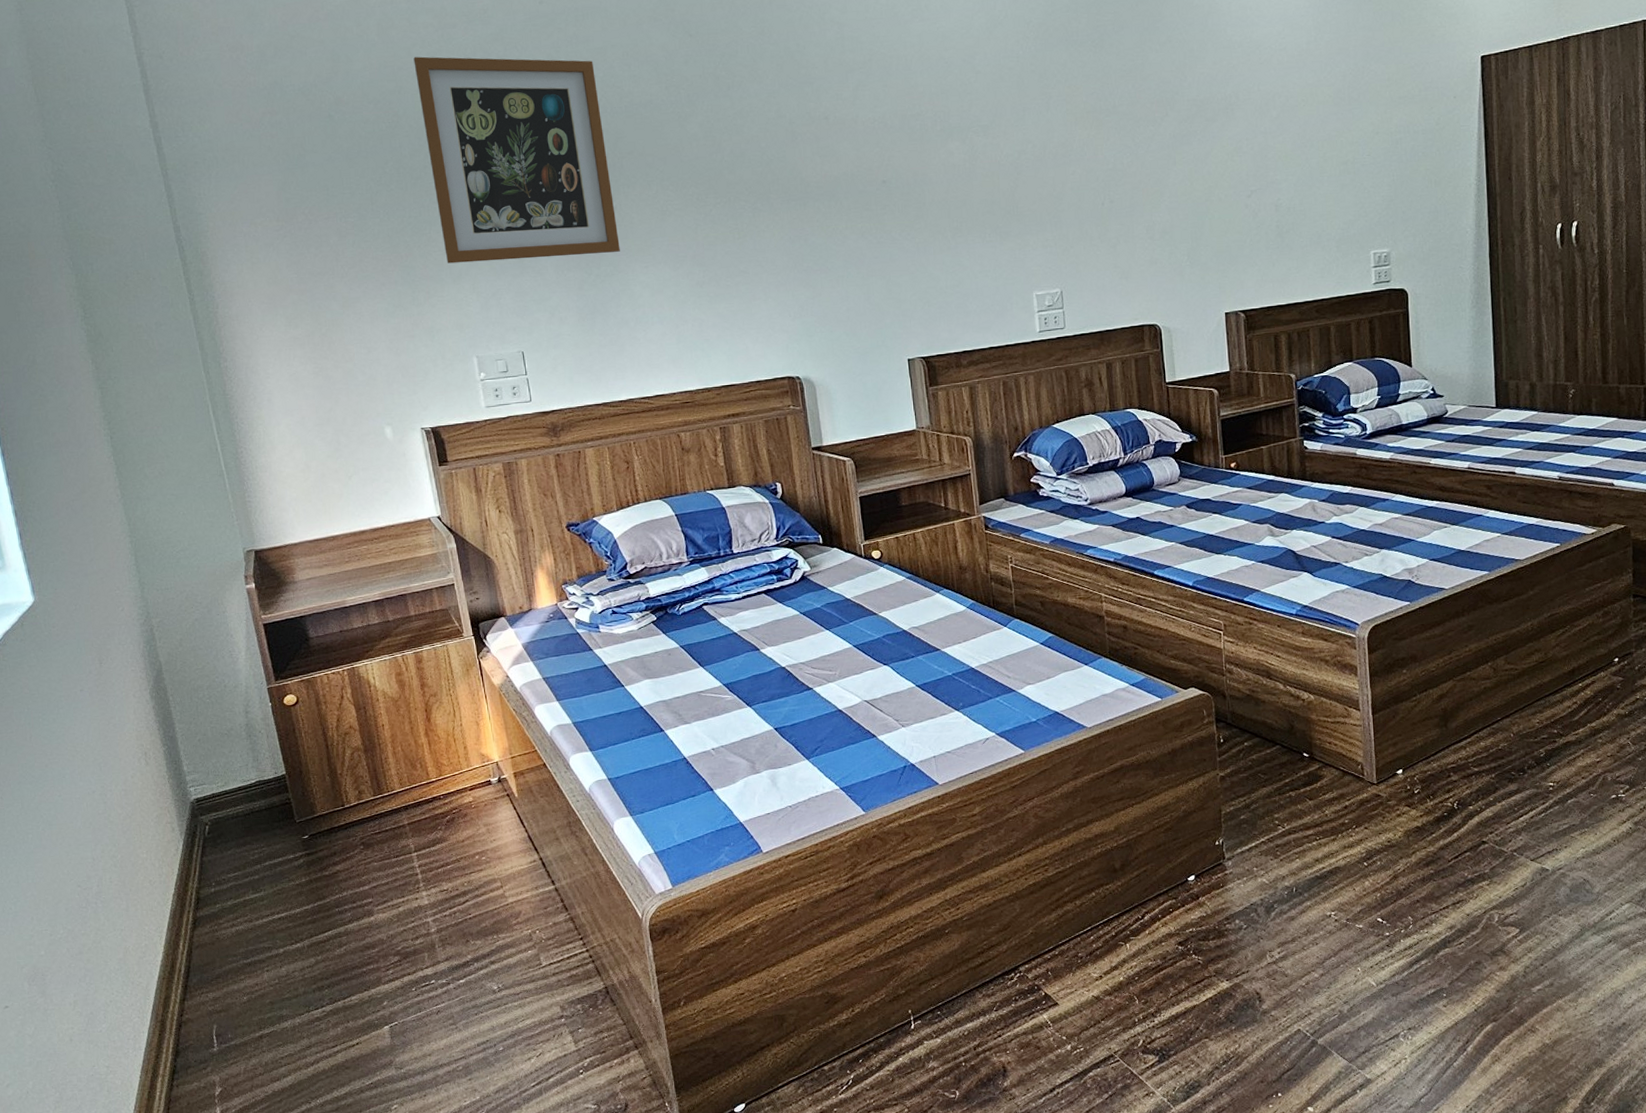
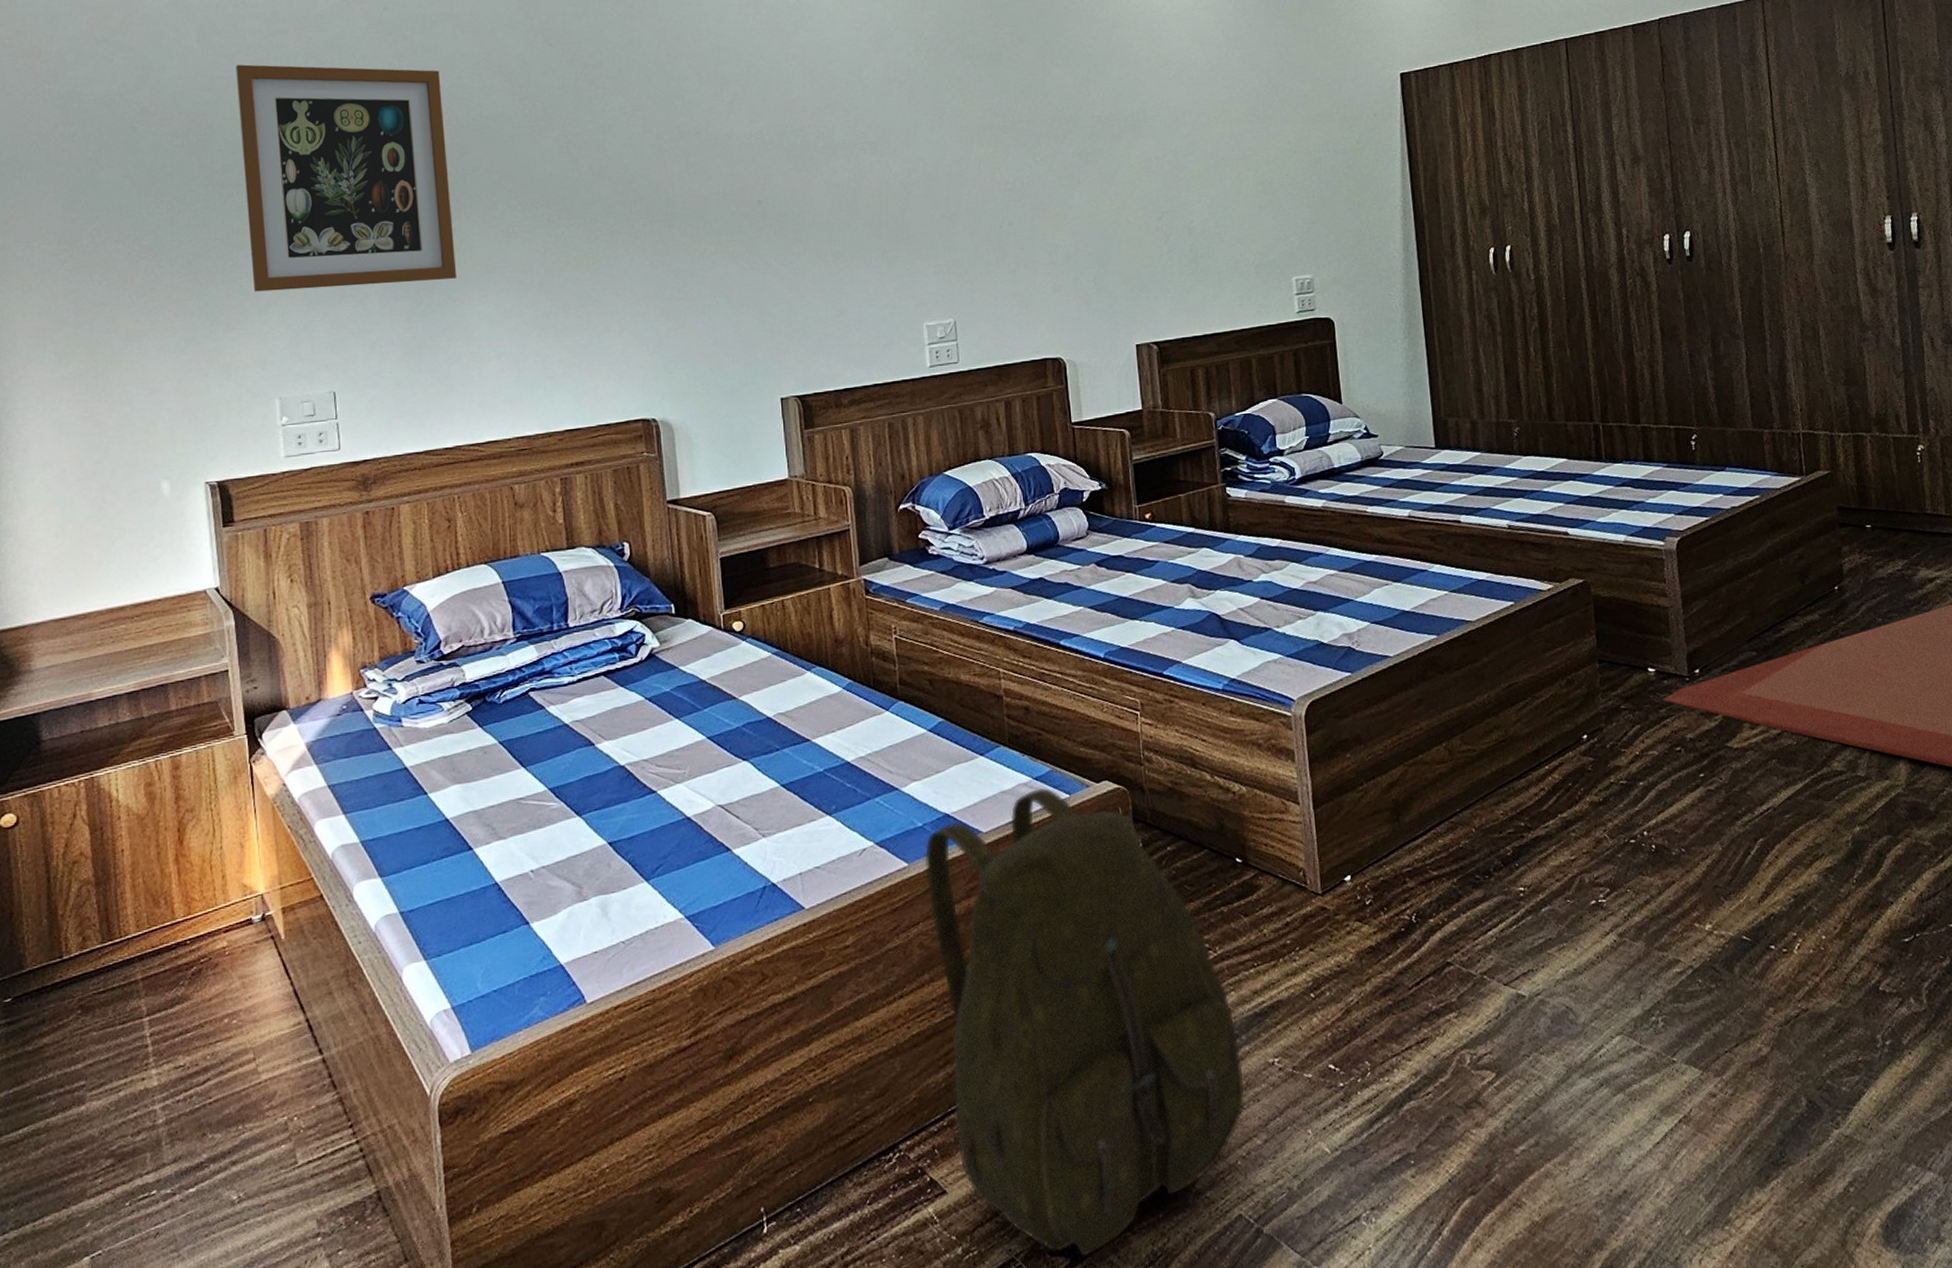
backpack: none [1038,692,1305,1056] -> present [924,787,1244,1257]

